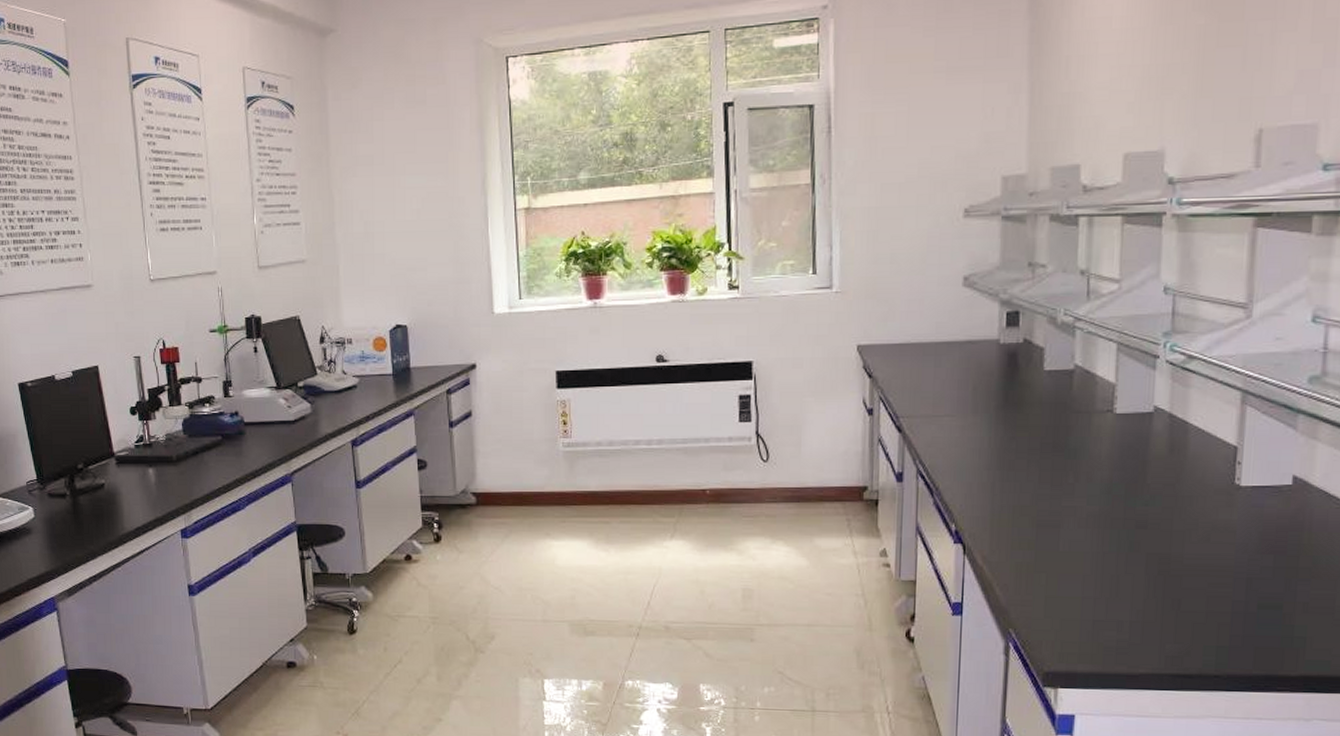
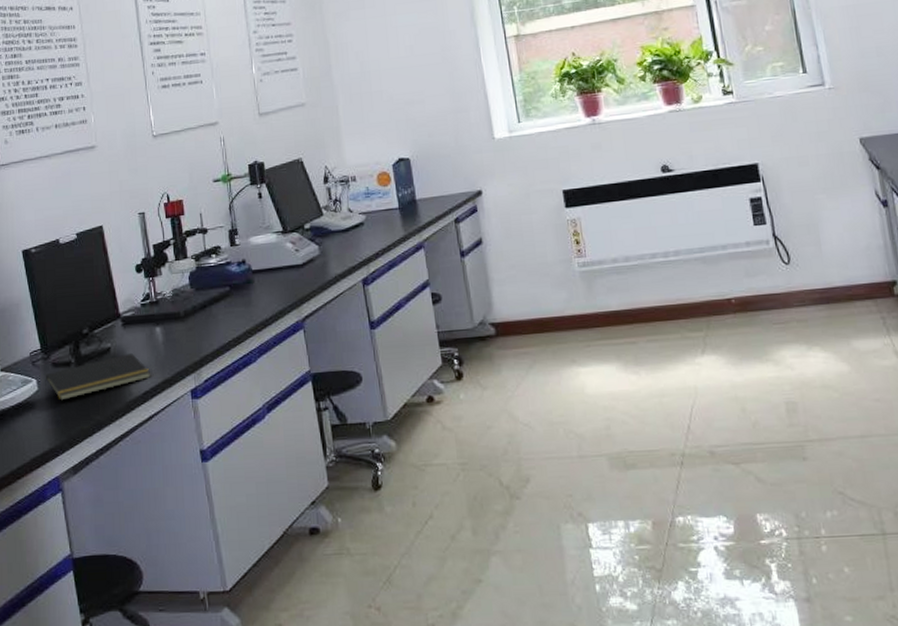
notepad: none [41,490,142,529] -> present [45,352,150,401]

